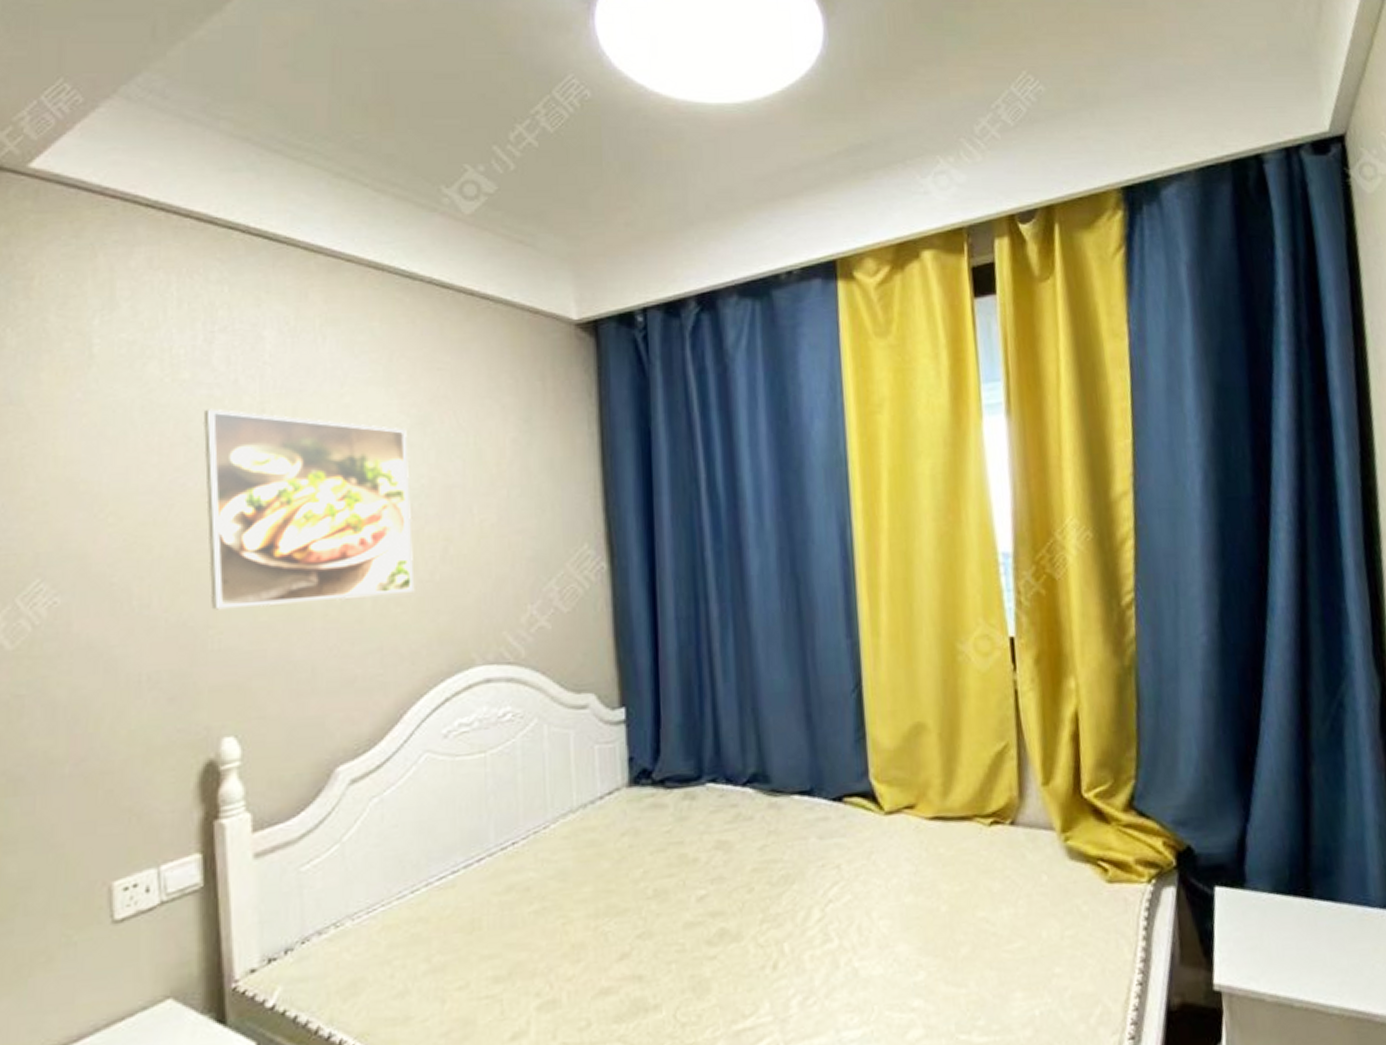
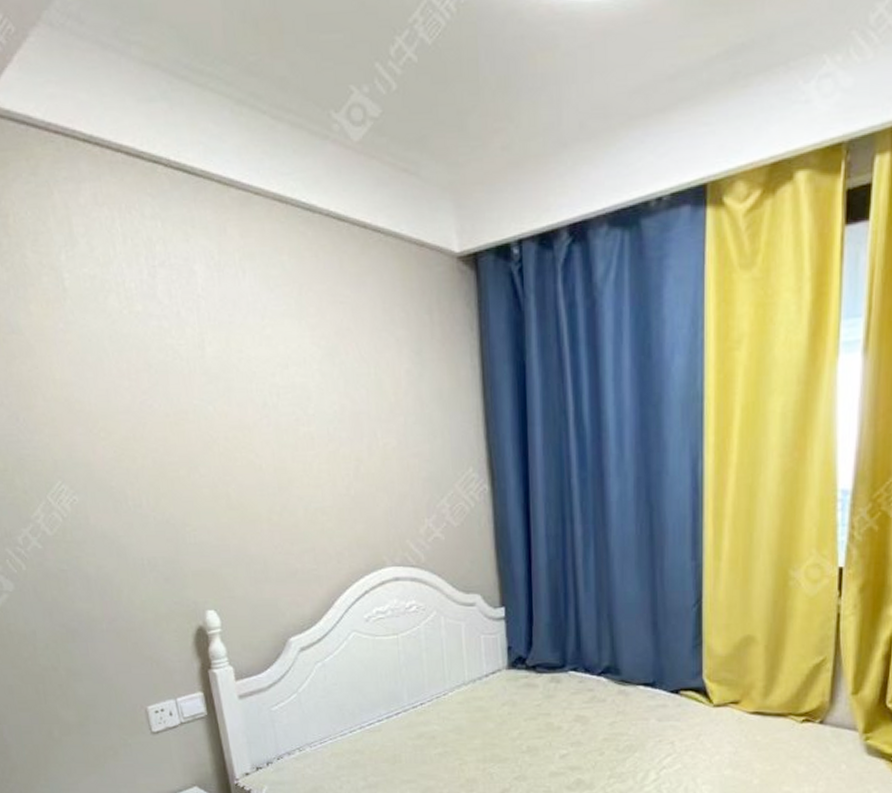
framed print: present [203,408,415,610] -> none [158,338,336,512]

